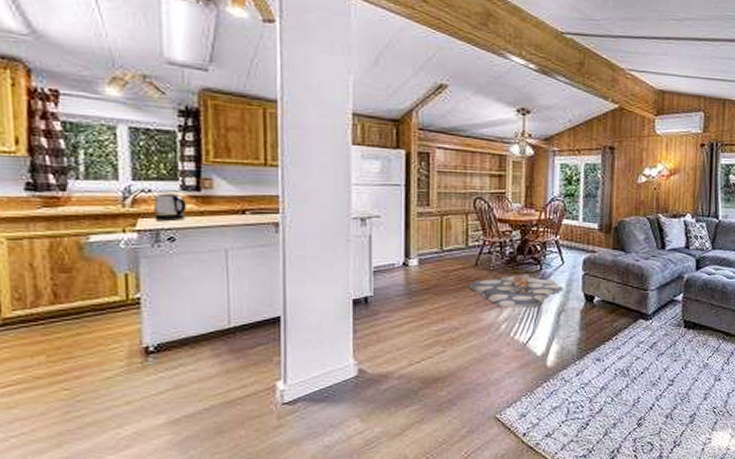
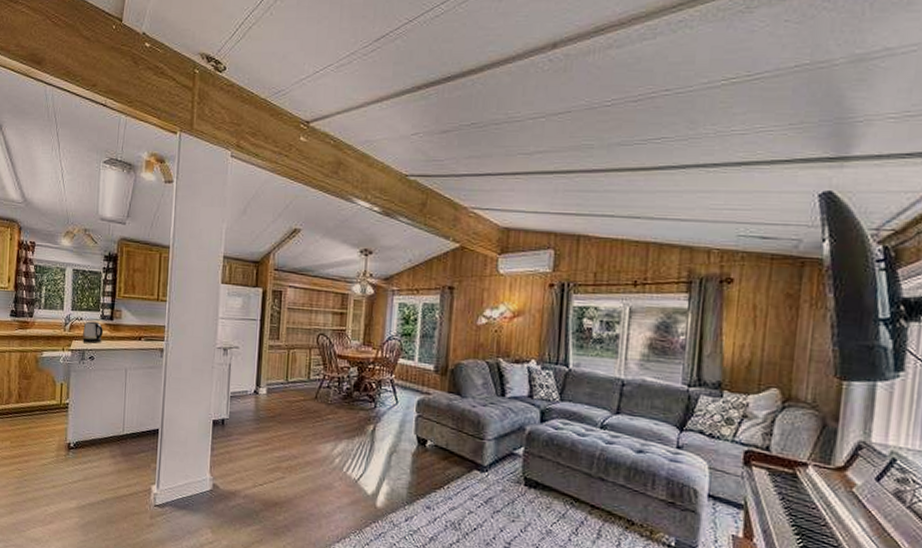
dog bed: present [469,274,564,307] -> none [309,410,397,445]

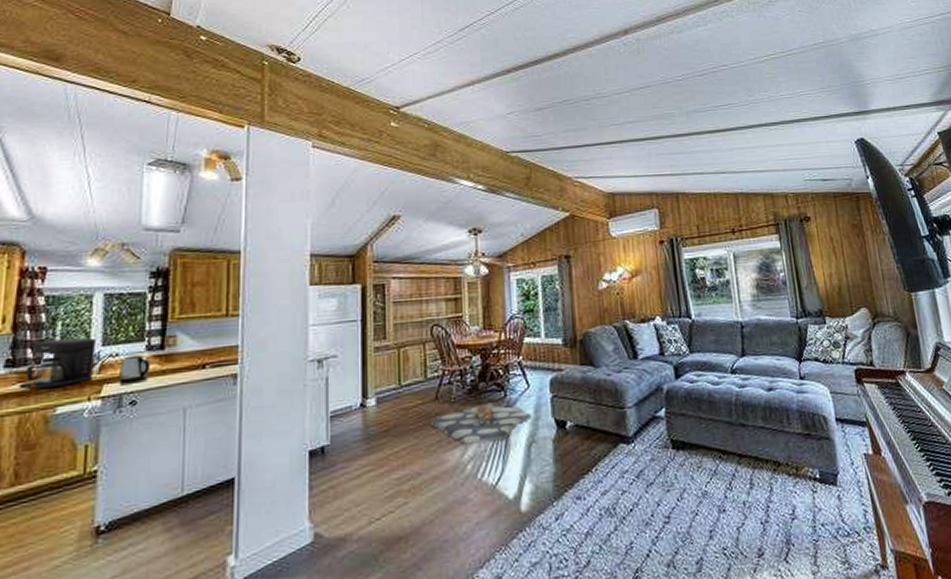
coffee maker: none [20,300,68,338] -> present [19,337,97,390]
dog bed: none [309,410,397,445] -> present [430,402,532,445]

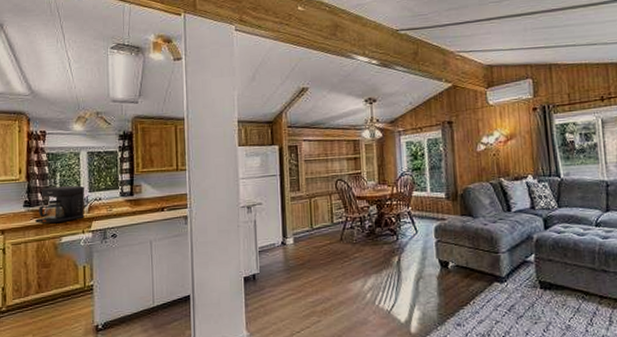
kettle: present [119,354,150,385] -> none [103,199,124,222]
dog bed: present [430,402,532,445] -> none [337,244,420,277]

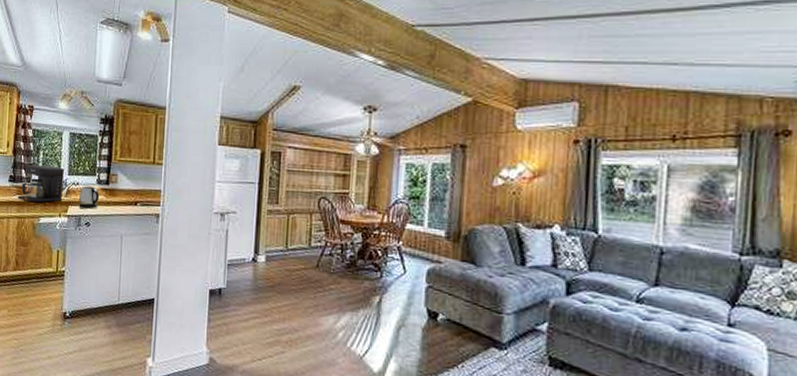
kettle: none [103,199,124,222] -> present [79,186,99,209]

